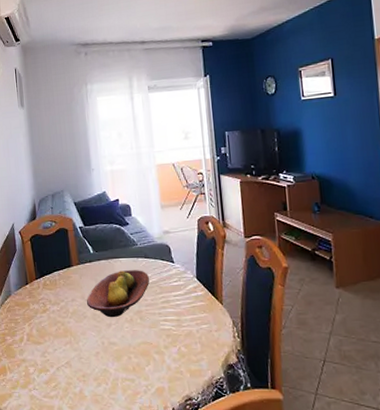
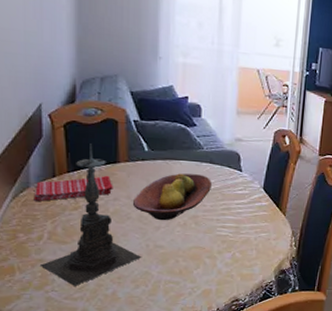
dish towel: none [14,278,70,308] -> present [33,175,113,202]
candle holder: none [24,252,100,384] -> present [41,144,142,286]

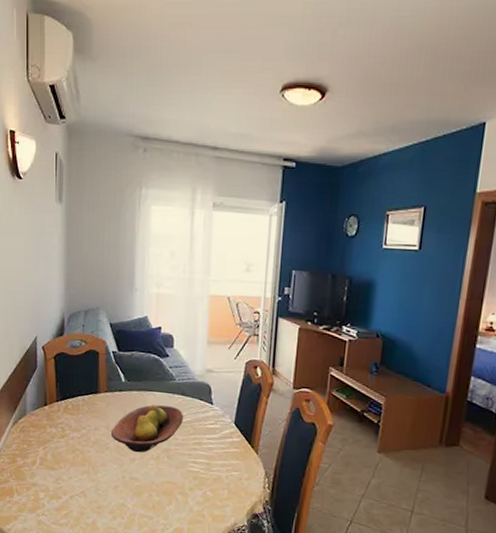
dish towel: present [33,175,113,202] -> none [29,405,94,429]
candle holder: present [41,144,142,286] -> none [34,374,119,512]

